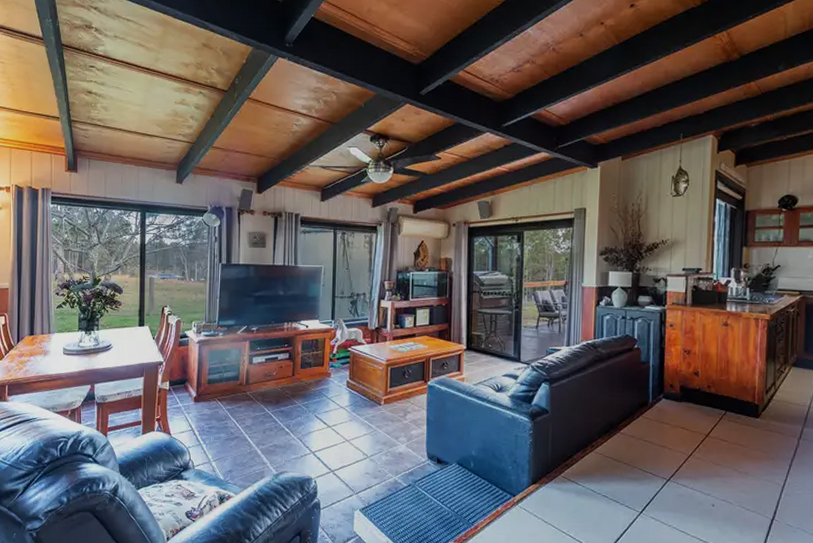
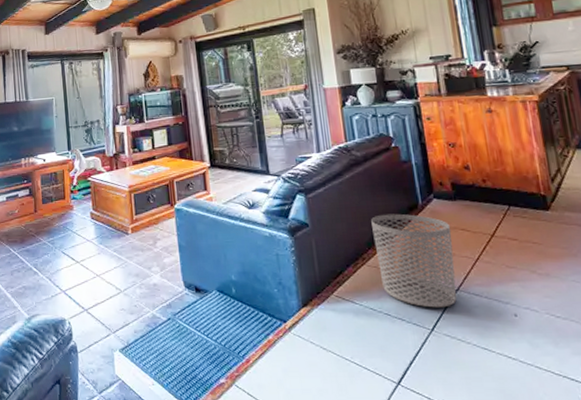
waste bin: none [604,408,673,494] -> present [371,213,457,308]

